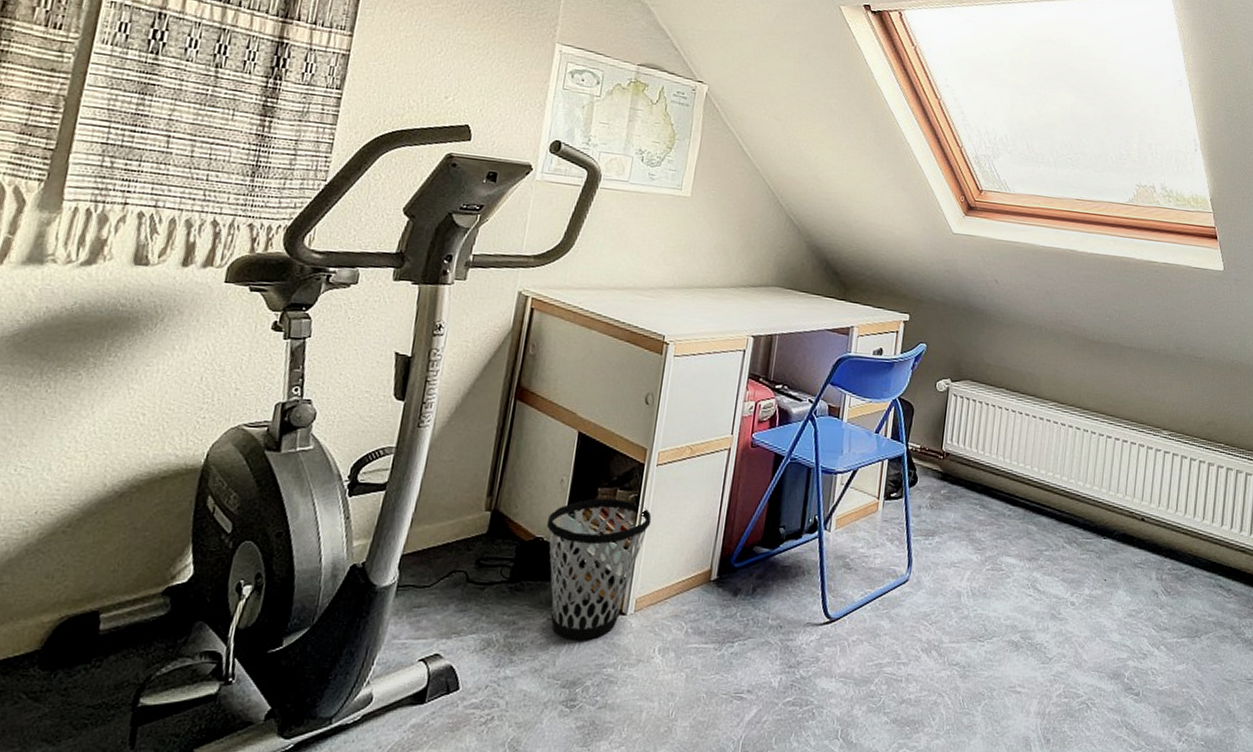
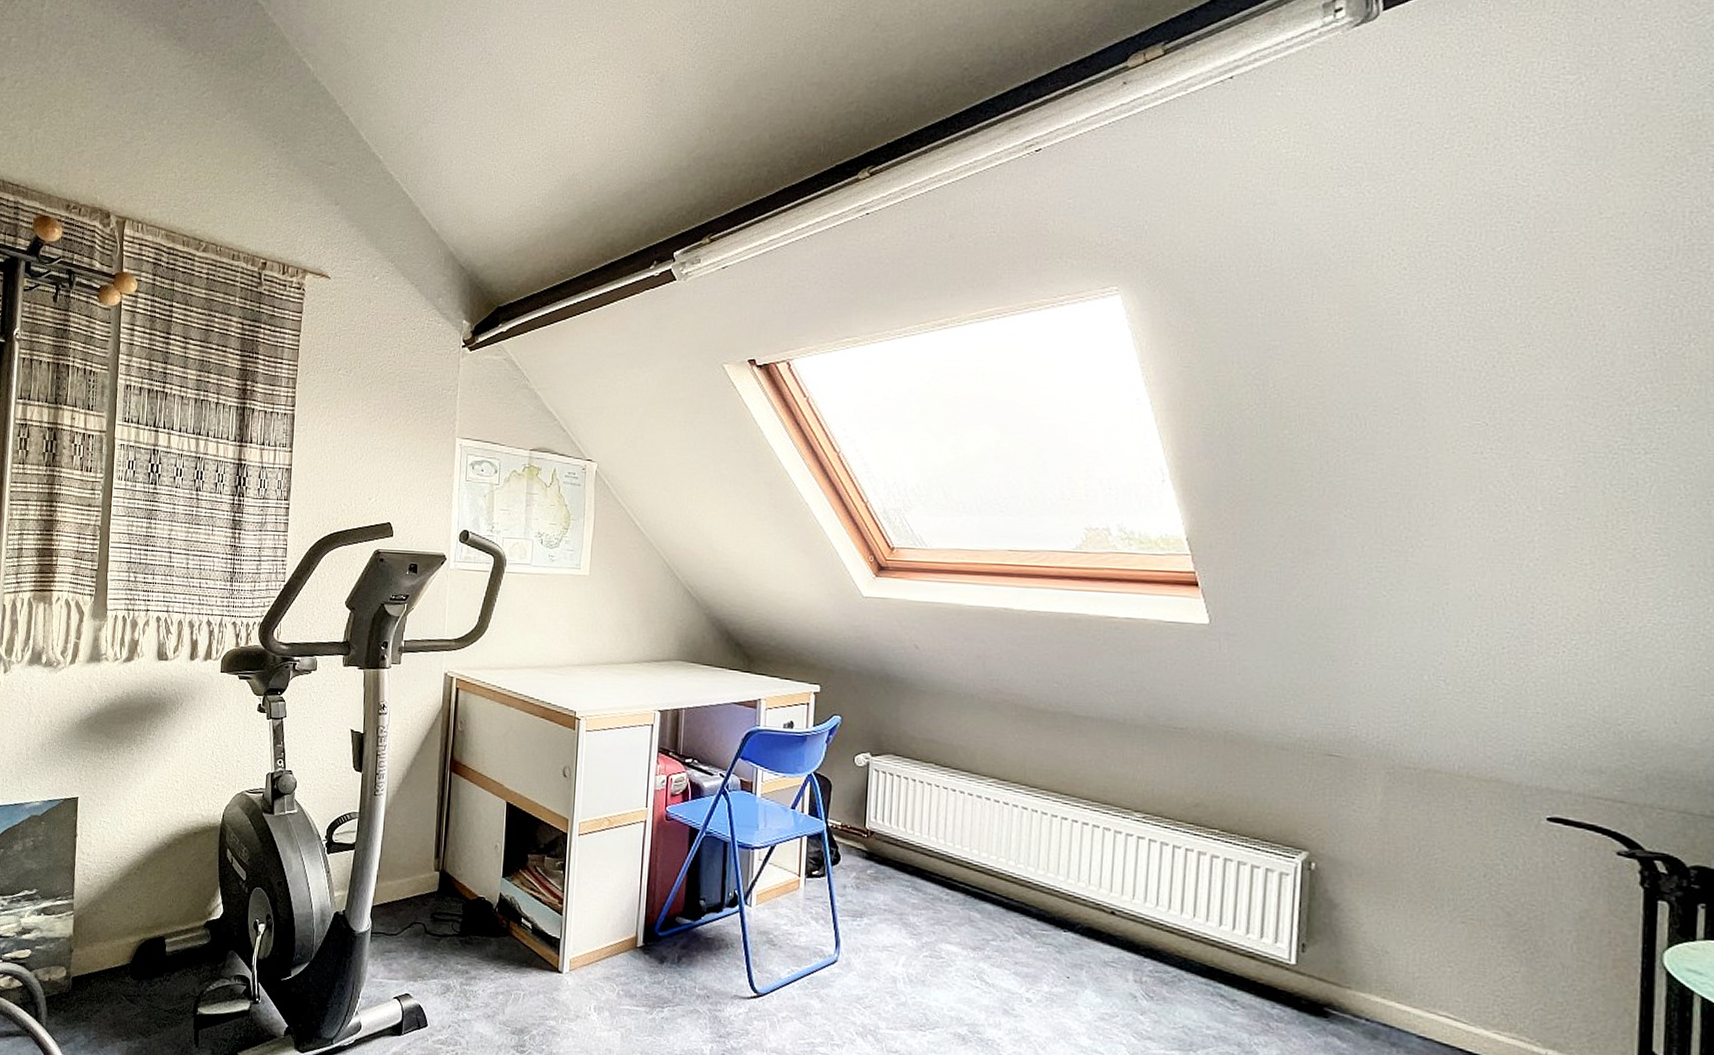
wastebasket: present [546,498,652,641] -> none [486,863,578,994]

